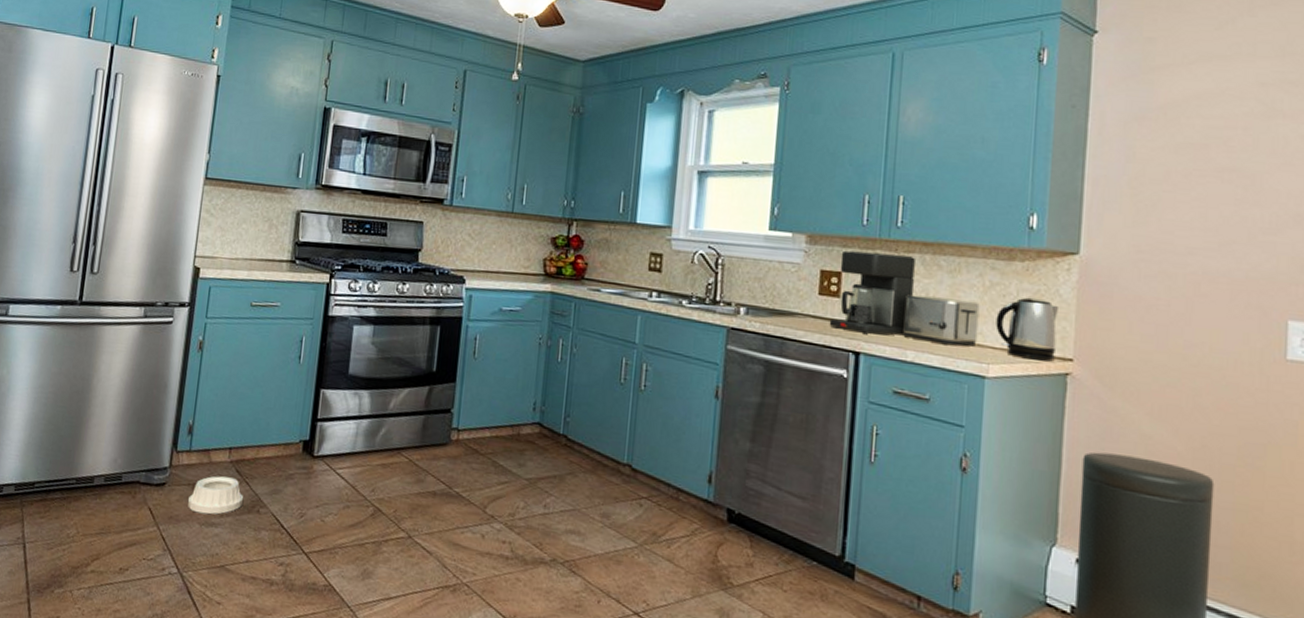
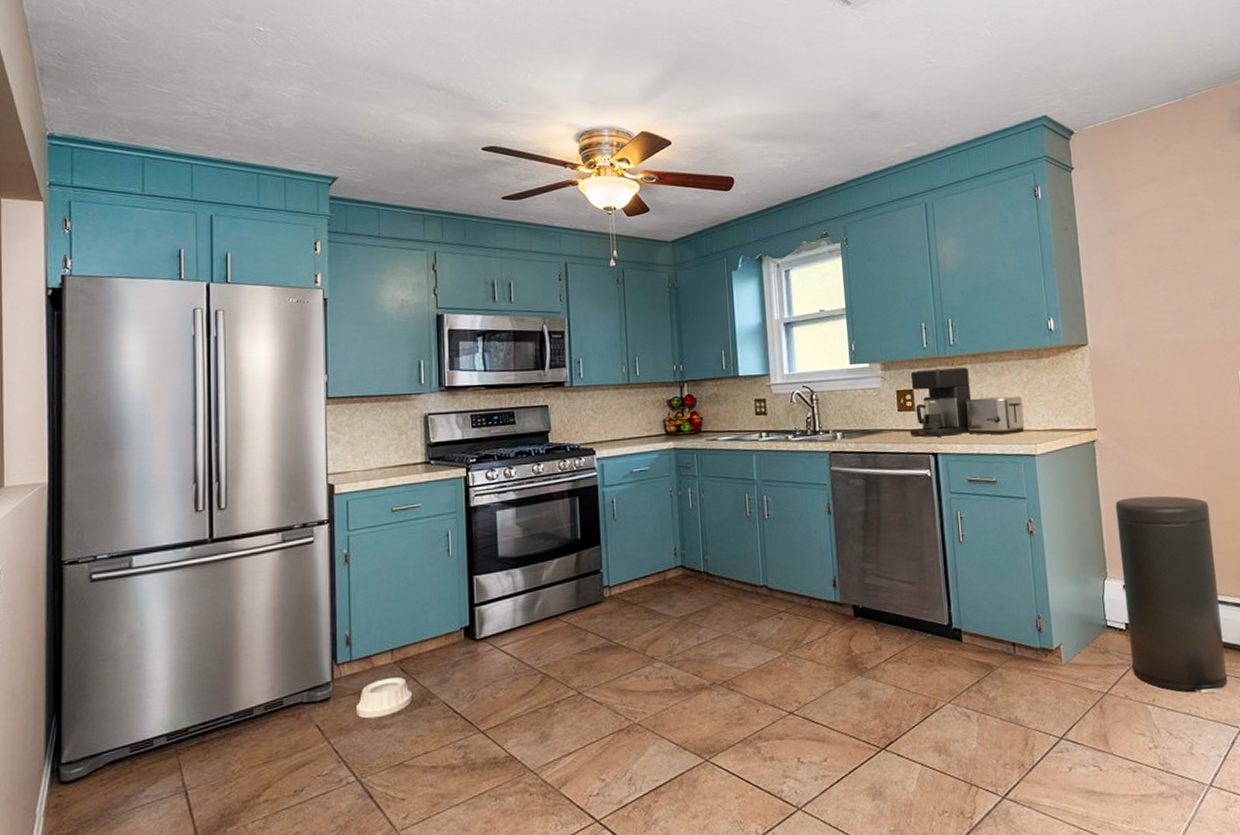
kettle: present [996,297,1060,362] -> none [1036,385,1083,435]

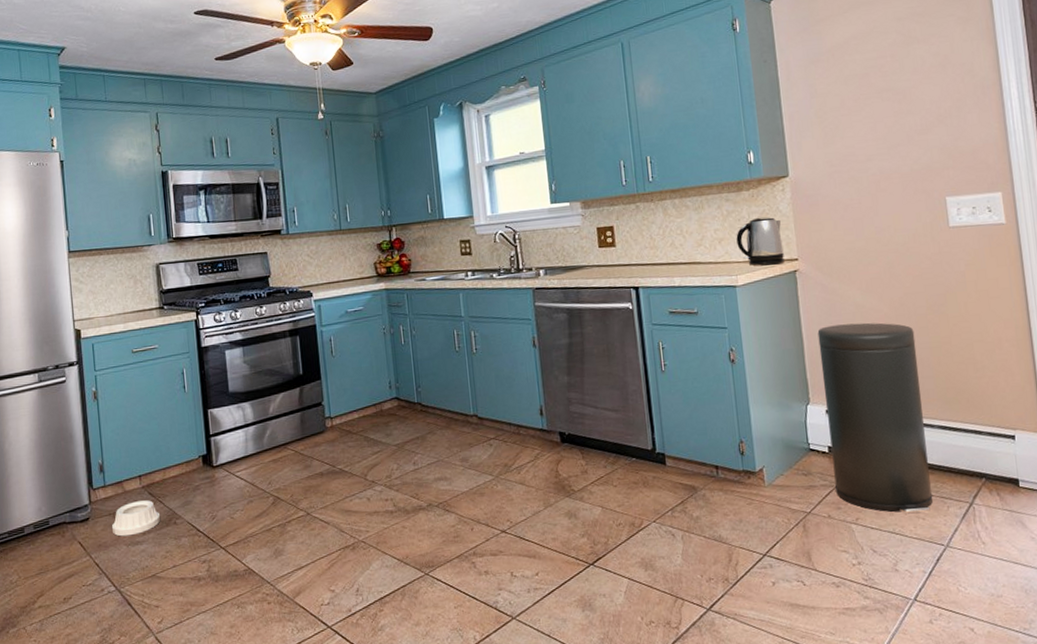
coffee maker: present [909,367,971,437] -> none [610,203,671,272]
toaster: present [964,396,1025,435] -> none [664,229,725,268]
kettle: none [1036,385,1083,435] -> present [736,216,785,266]

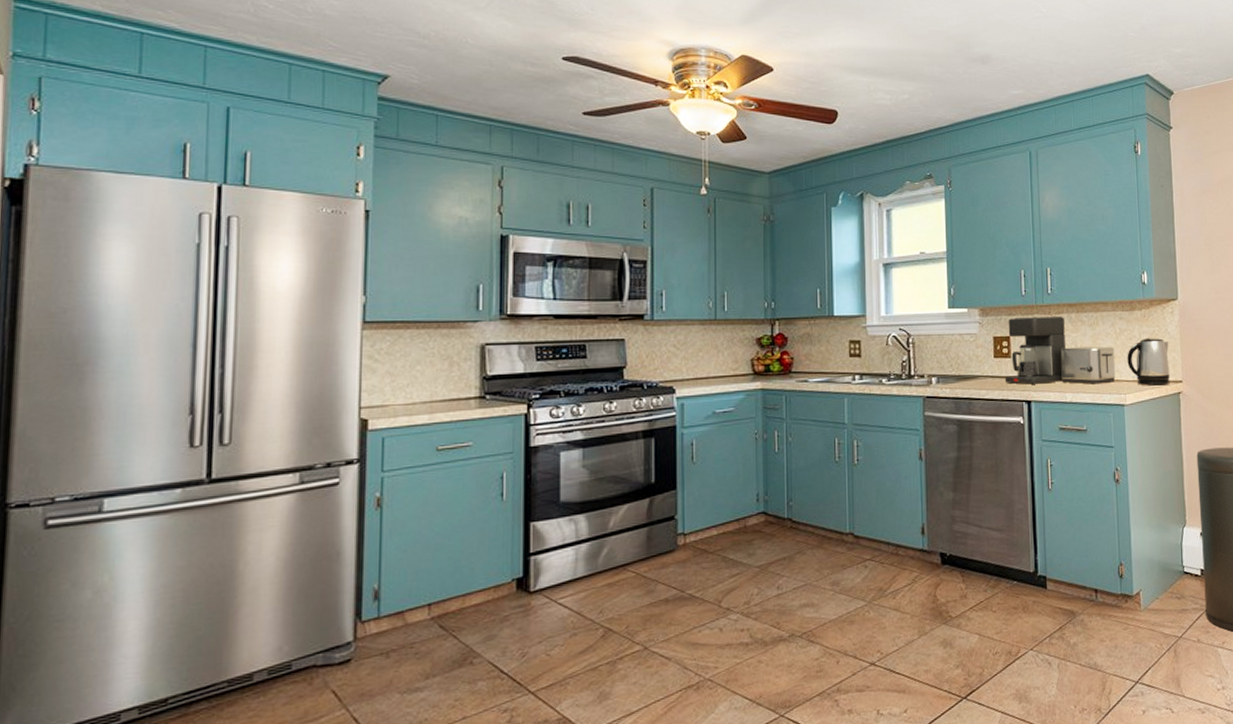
pet bowl: present [111,500,160,537] -> none [381,635,451,682]
coffee maker: none [610,203,671,272] -> present [1004,317,1065,385]
toaster: none [664,229,725,268] -> present [1059,346,1116,385]

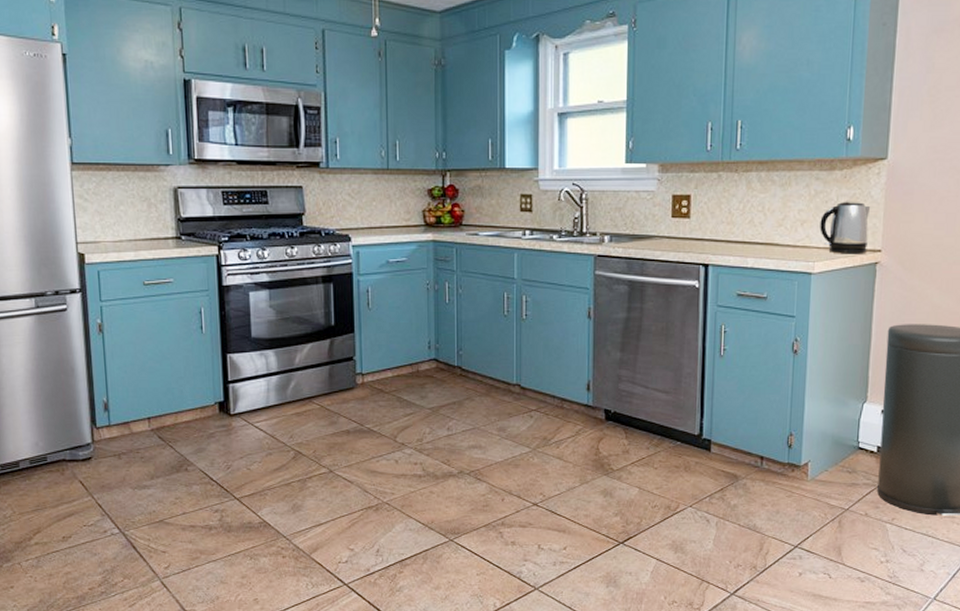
coffee maker: present [1004,317,1065,385] -> none [682,175,753,247]
toaster: present [1059,346,1116,385] -> none [743,208,807,250]

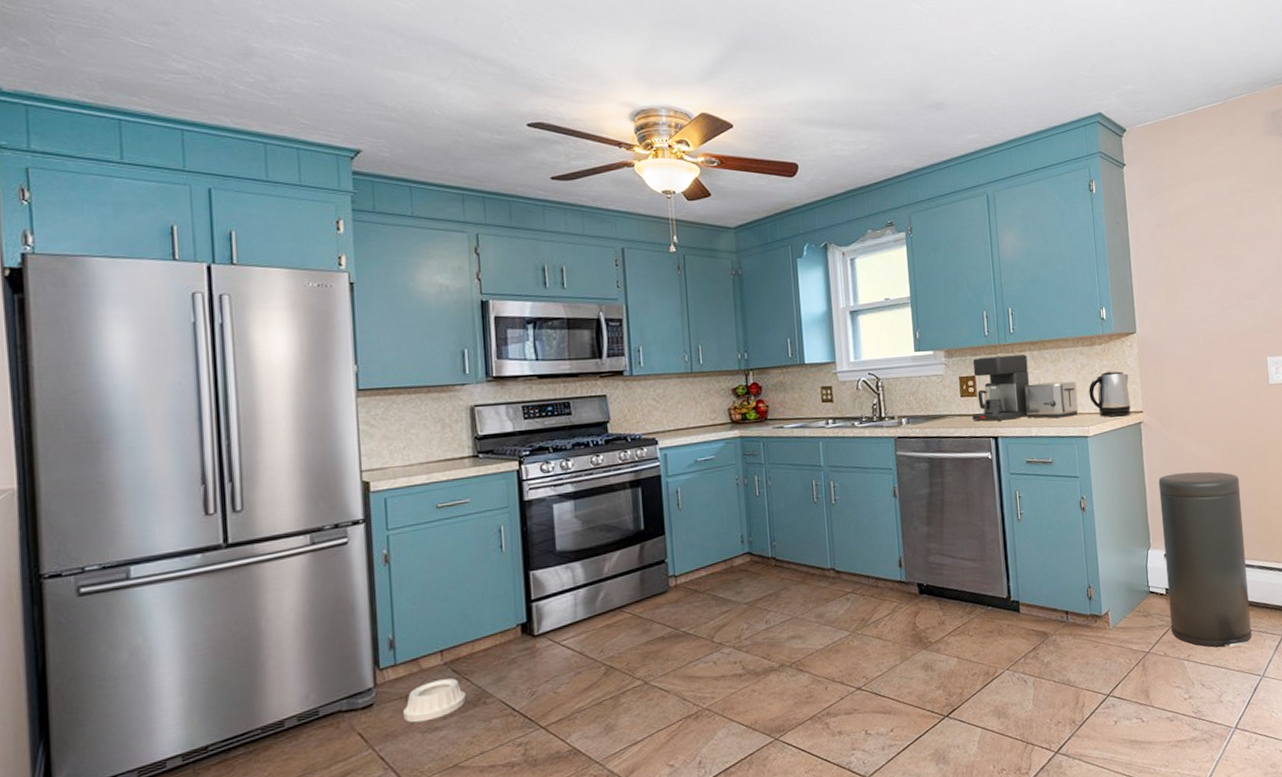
pet bowl: none [116,444,170,479] -> present [402,678,466,723]
coffee maker: none [682,175,753,247] -> present [972,354,1029,421]
toaster: none [743,208,807,250] -> present [1023,381,1079,419]

